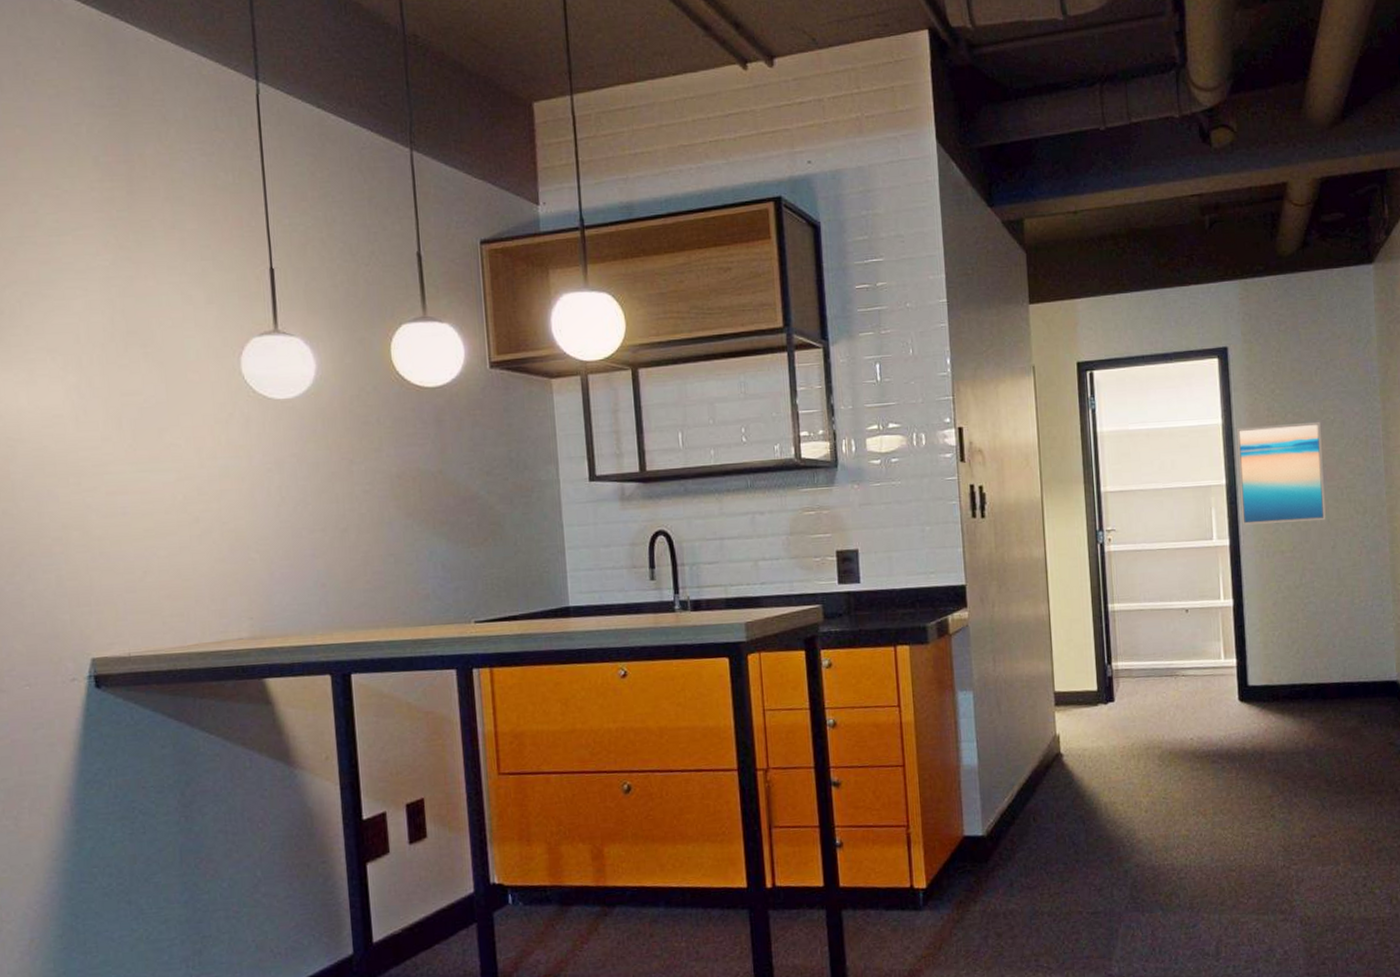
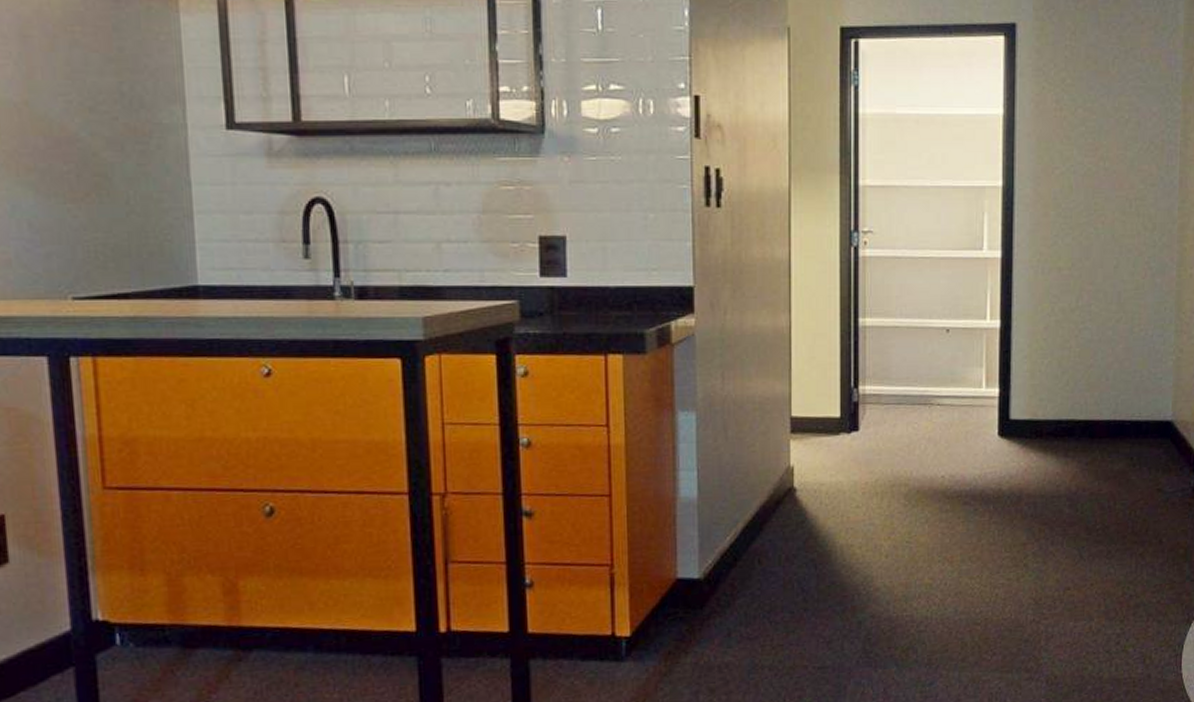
wall art: present [1236,421,1326,525] -> none [1017,120,1113,236]

